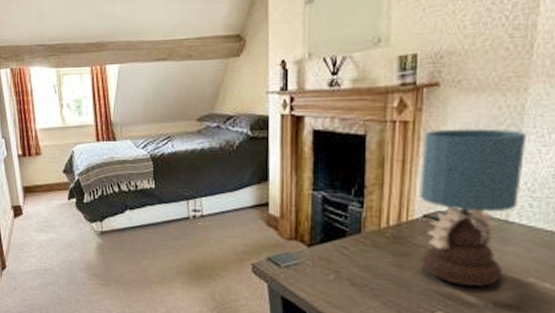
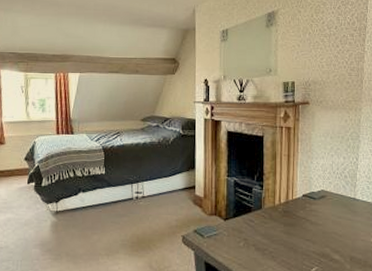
table lamp: present [420,128,526,287] -> none [300,134,363,247]

